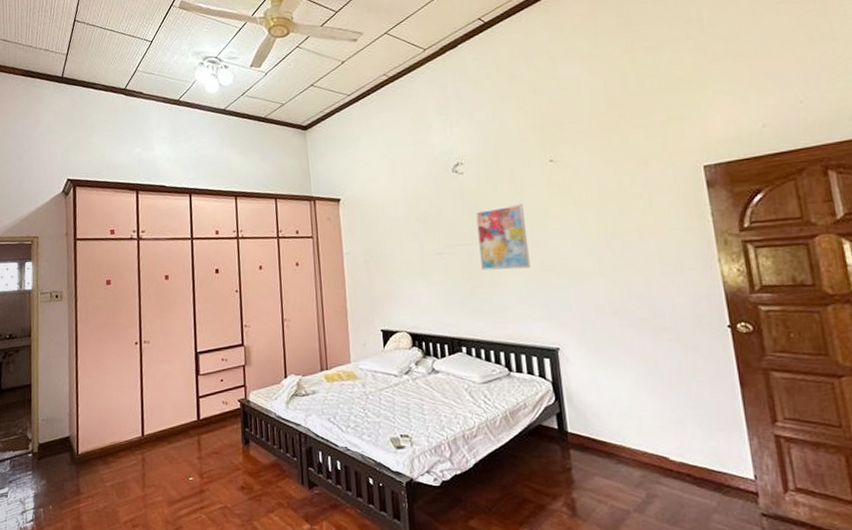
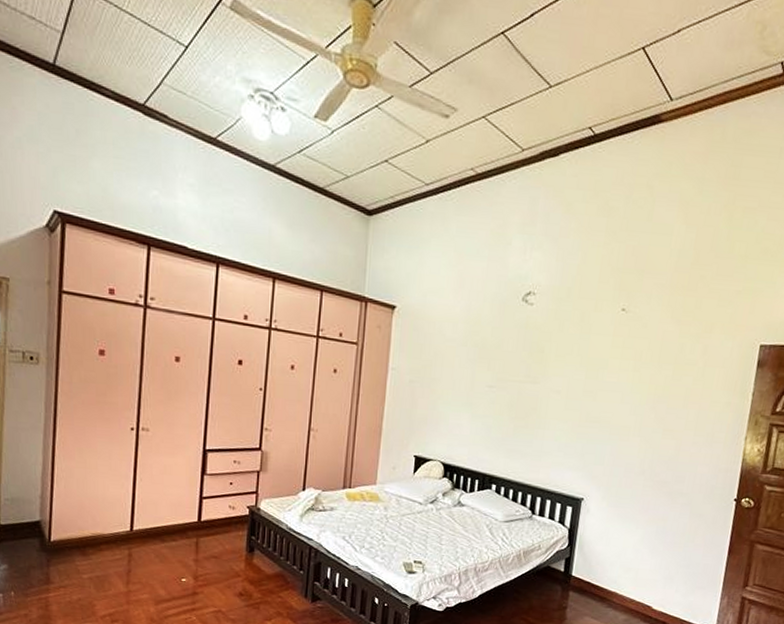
wall art: present [476,203,531,271] -> none [529,347,585,416]

